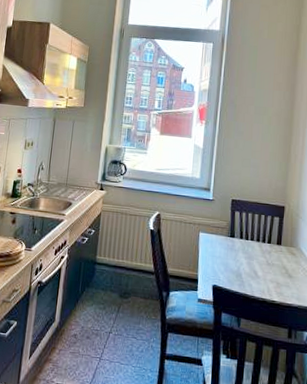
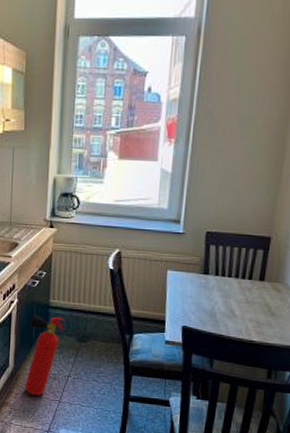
fire extinguisher: none [68,269,109,353] -> present [24,314,64,396]

